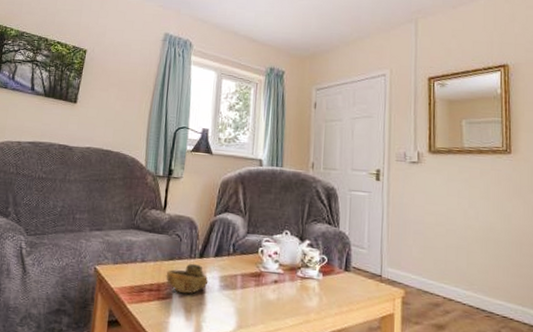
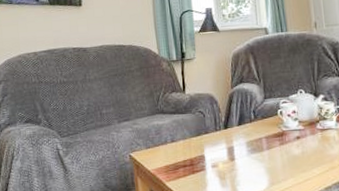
decorative bowl: present [166,263,209,294] -> none [196,135,237,164]

